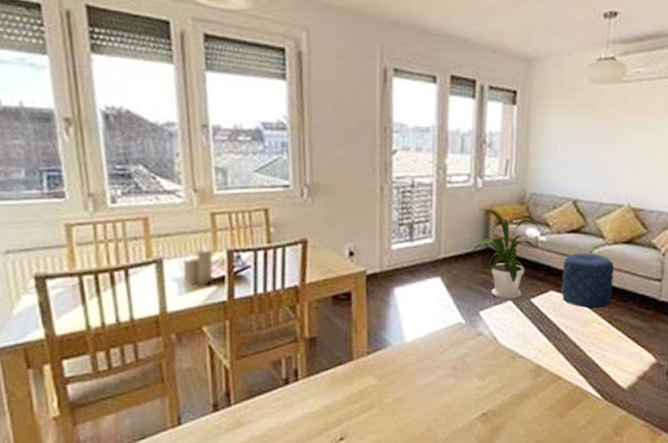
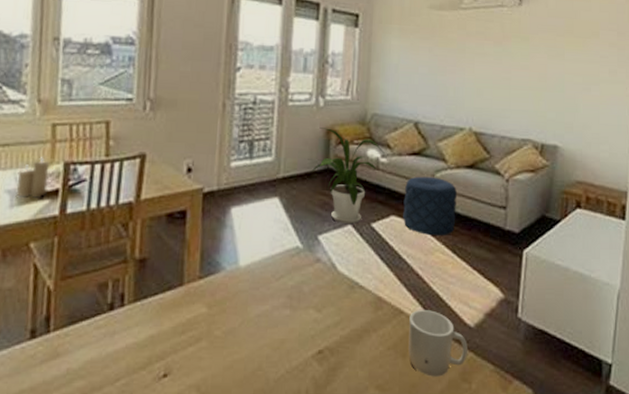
mug: none [565,375,621,432] -> present [408,310,469,377]

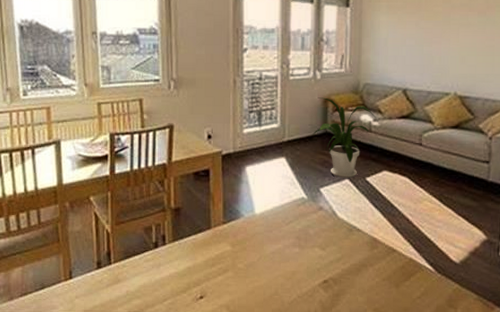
candle: present [17,157,50,198] -> none [75,130,99,162]
pouf: present [403,176,458,236] -> none [394,136,444,188]
mug: present [408,310,469,377] -> none [401,249,454,303]

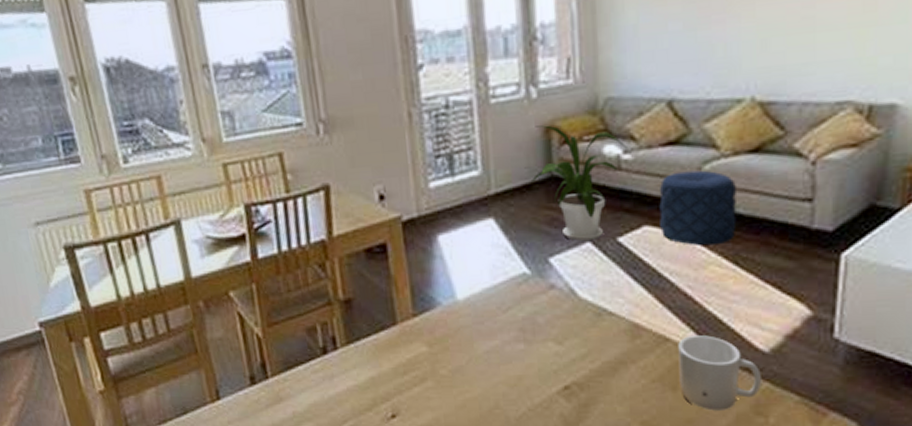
pouf: none [394,136,444,188] -> present [659,170,738,246]
mug: none [401,249,454,303] -> present [678,335,763,411]

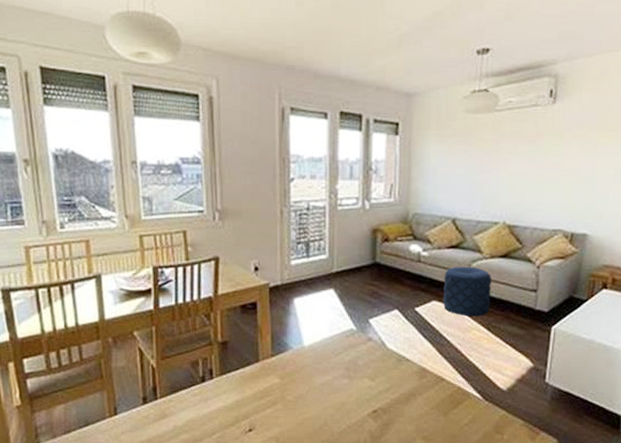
house plant: present [532,125,628,241] -> none [362,228,425,309]
mug: present [678,335,763,411] -> none [449,377,501,430]

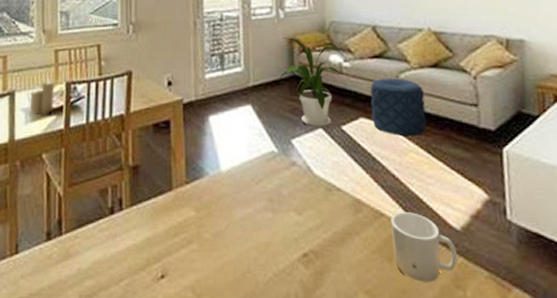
candle: none [117,263,142,296] -> present [30,79,55,114]
house plant: none [362,228,425,309] -> present [279,37,347,127]
mug: none [449,377,501,430] -> present [391,212,458,283]

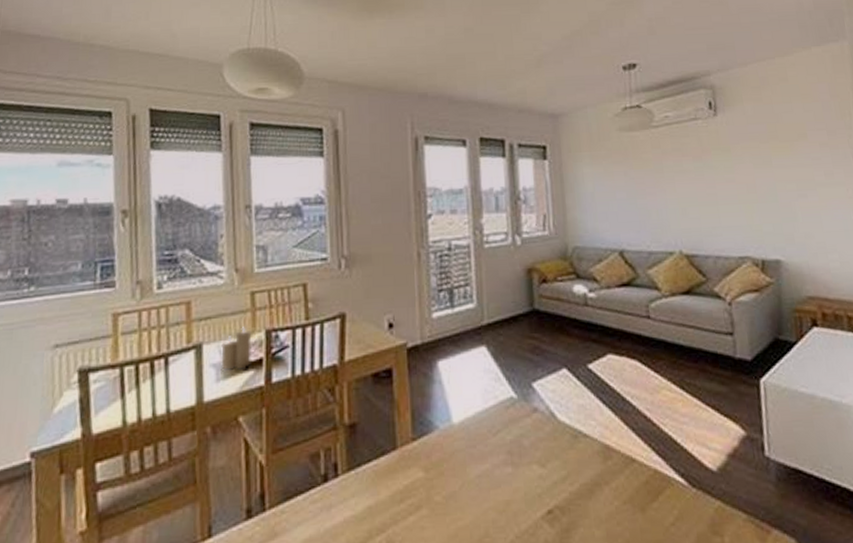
house plant: present [279,37,347,127] -> none [517,267,592,367]
pouf: present [370,78,427,137] -> none [618,307,680,373]
mug: present [391,212,458,283] -> none [643,455,715,532]

